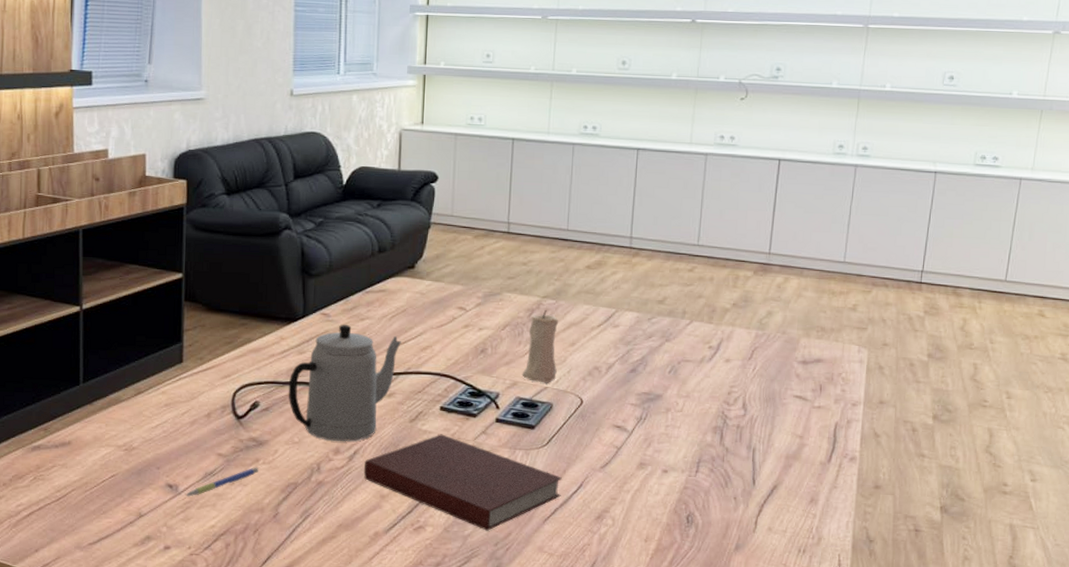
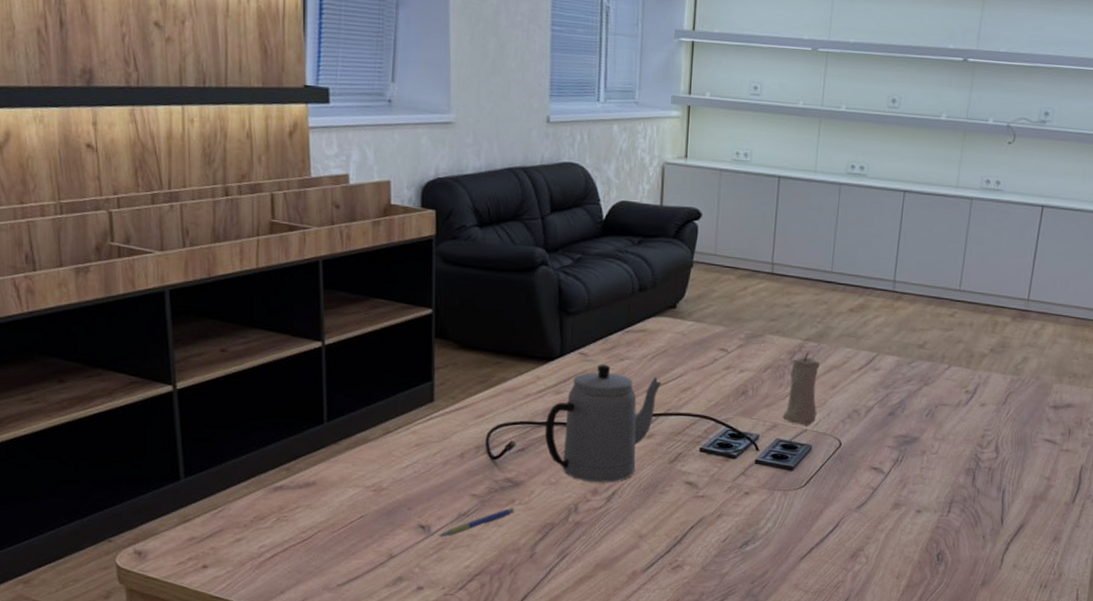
notebook: present [364,434,562,531] -> none [622,475,819,569]

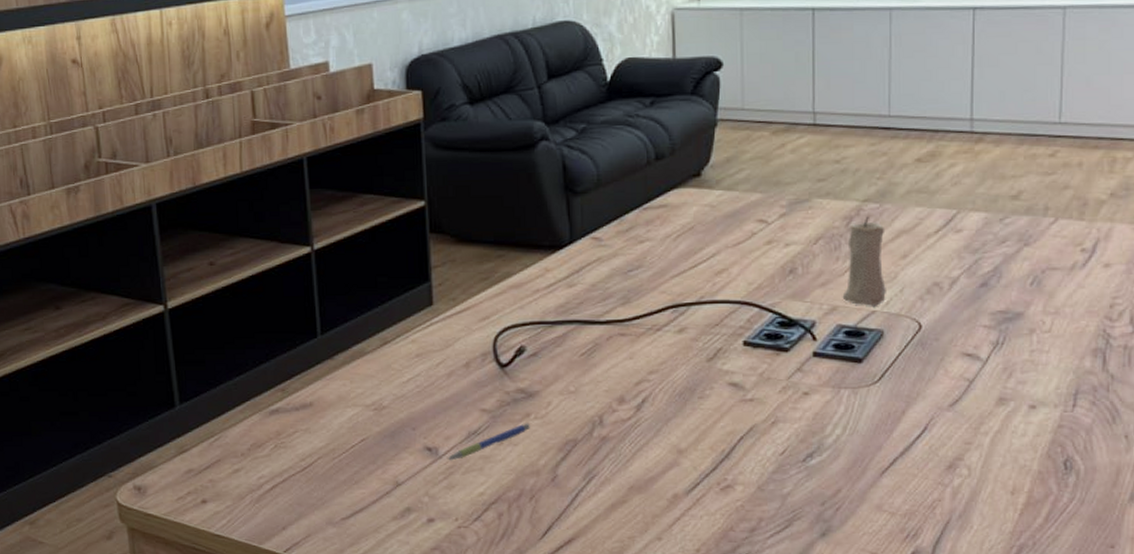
teapot: present [544,364,661,482] -> none [558,248,690,388]

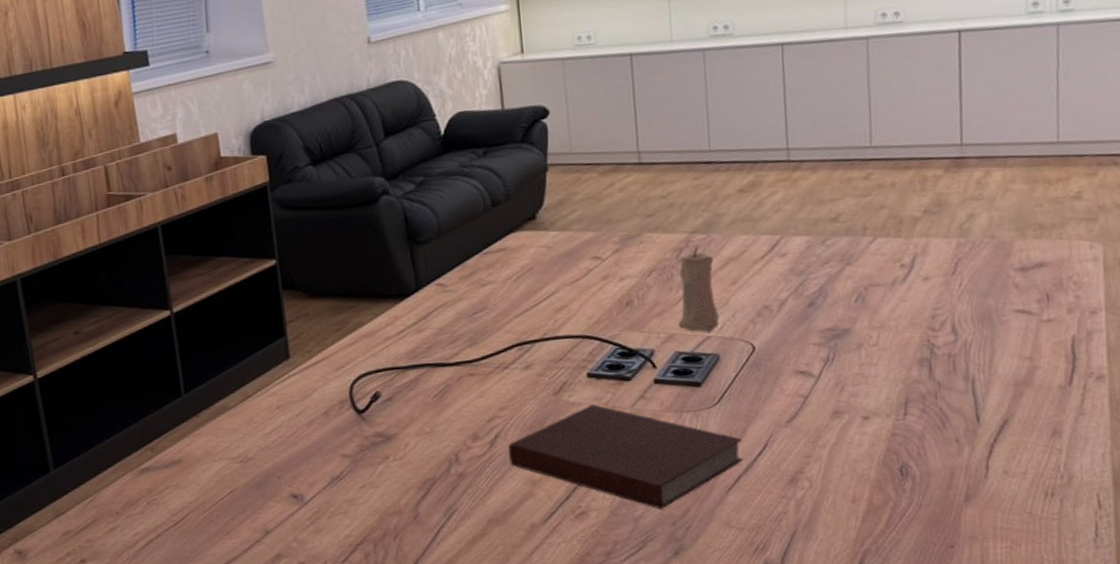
pen: present [448,423,530,461] -> none [313,465,390,506]
notebook: none [656,374,901,488] -> present [508,404,744,510]

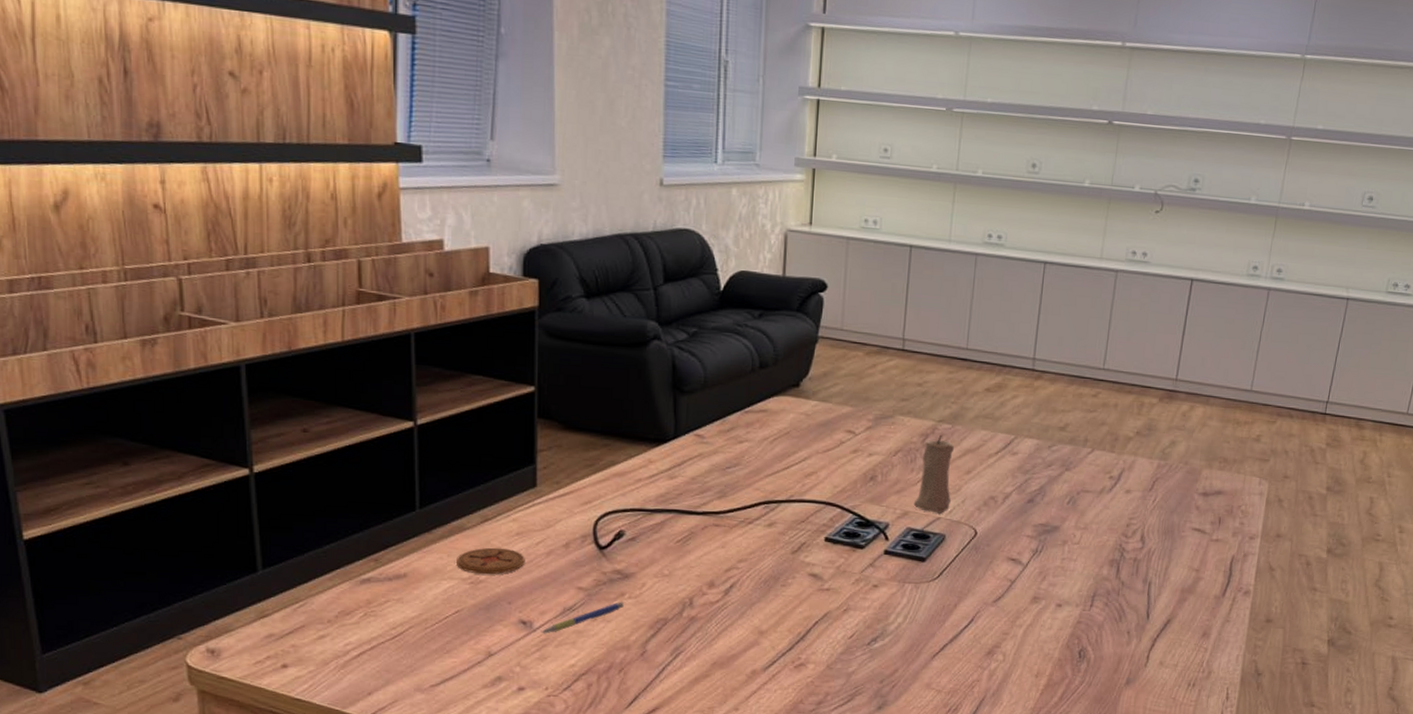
coaster: none [224,423,289,452] -> present [457,547,525,575]
pen: none [313,465,390,506] -> present [542,602,624,634]
notebook: present [508,404,744,510] -> none [741,566,953,668]

